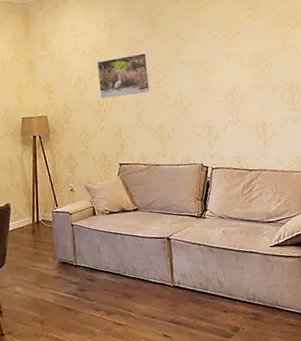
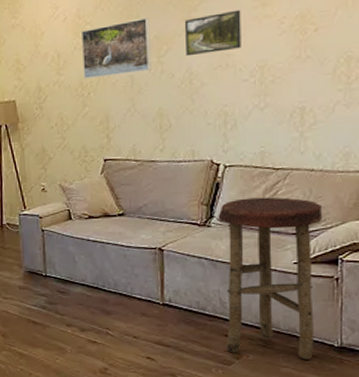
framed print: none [173,48,216,83] -> present [184,9,241,57]
stool: none [210,192,293,329] -> present [218,197,323,360]

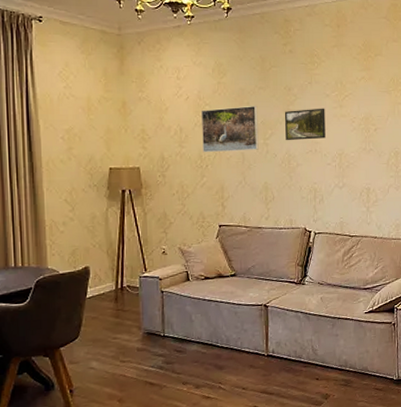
stool: present [218,197,323,360] -> none [310,259,384,394]

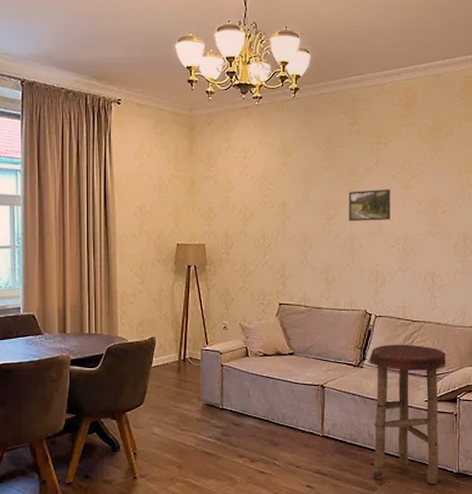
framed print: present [200,105,259,153] -> none [265,185,322,232]
stool: none [310,259,384,394] -> present [369,344,447,485]

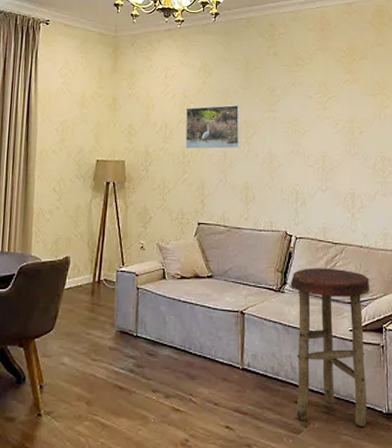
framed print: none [265,185,322,232] -> present [185,104,241,150]
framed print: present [348,189,391,222] -> none [267,109,309,141]

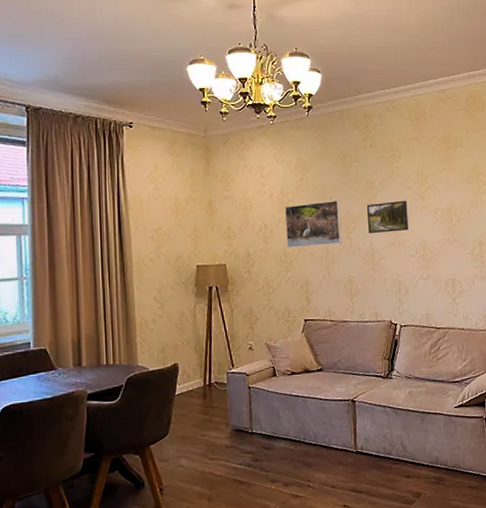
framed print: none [267,109,309,141] -> present [366,200,409,234]
stool: present [290,268,370,427] -> none [397,351,473,493]

